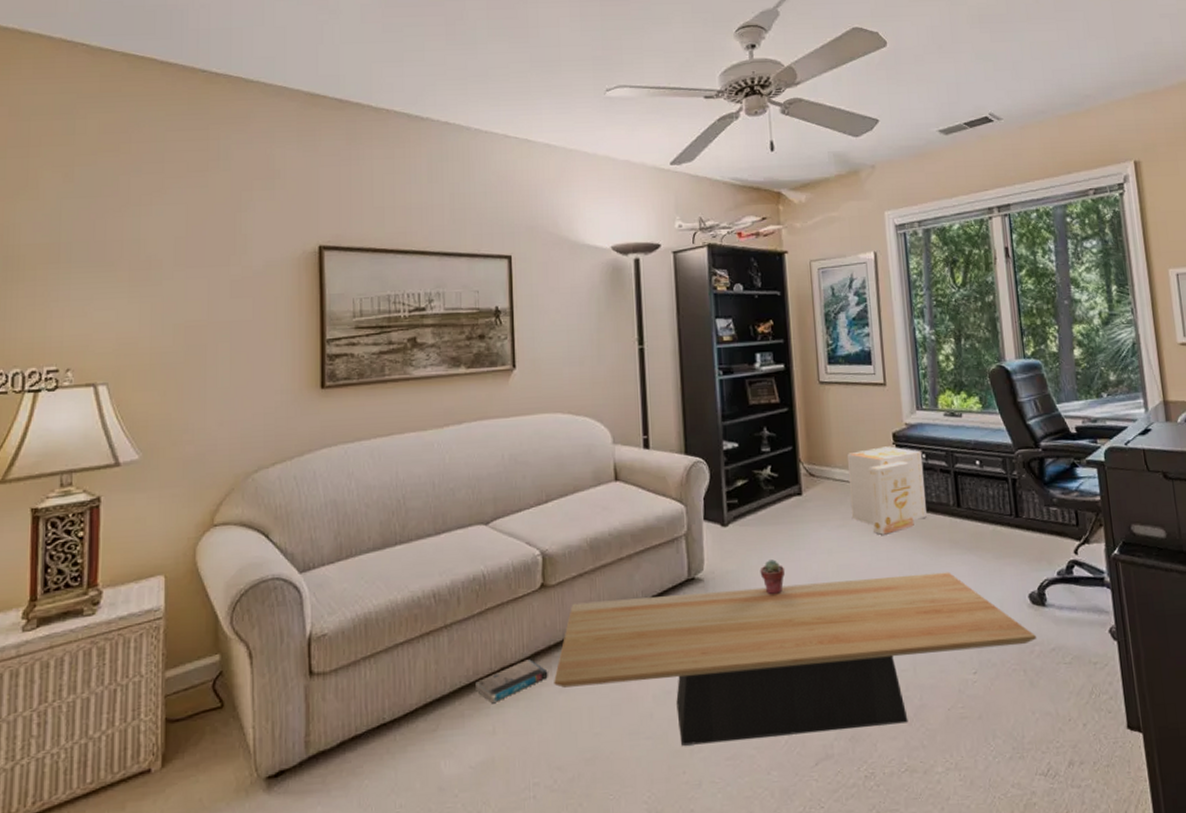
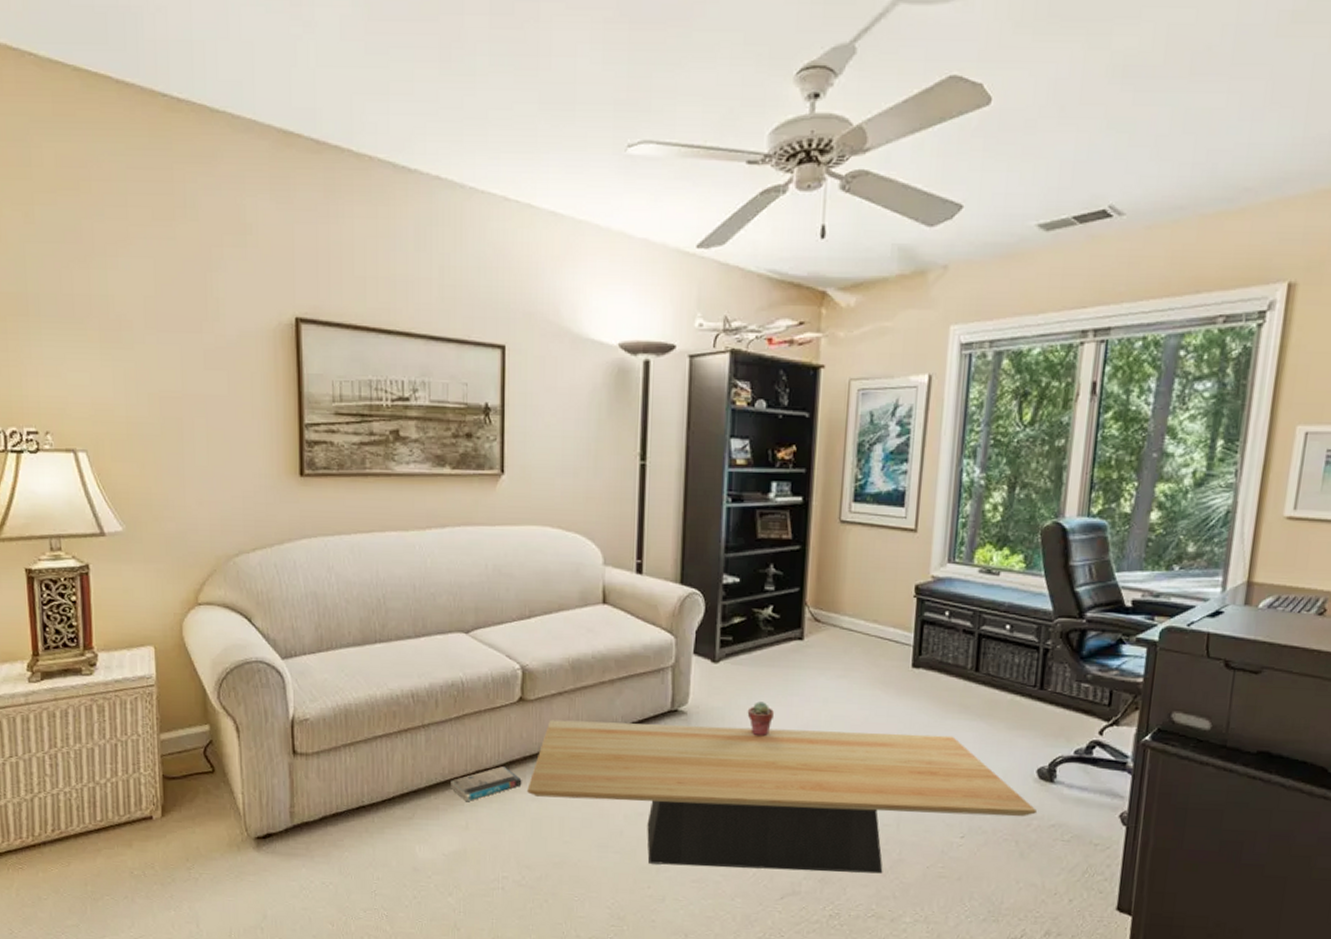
product box: present [847,446,927,535] -> none [854,598,946,691]

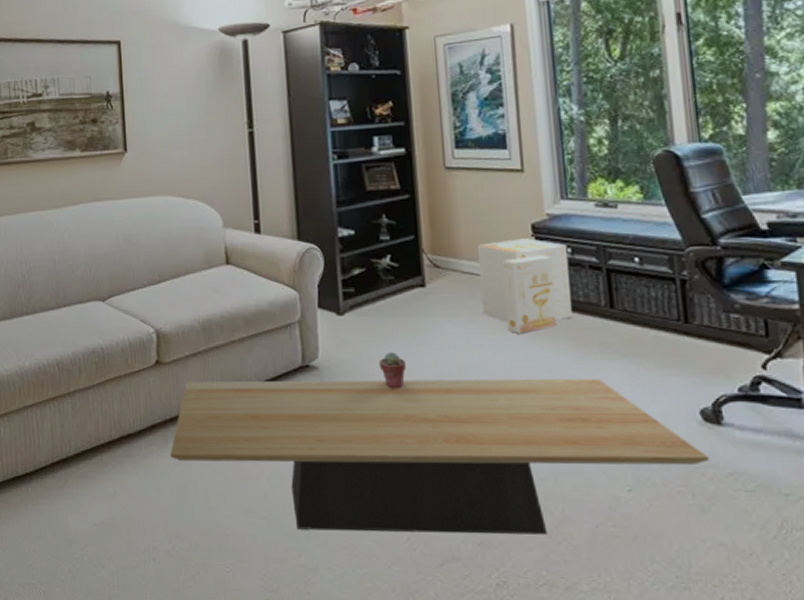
book: present [451,766,522,801] -> none [97,431,165,468]
product box: none [854,598,946,691] -> present [477,238,572,333]

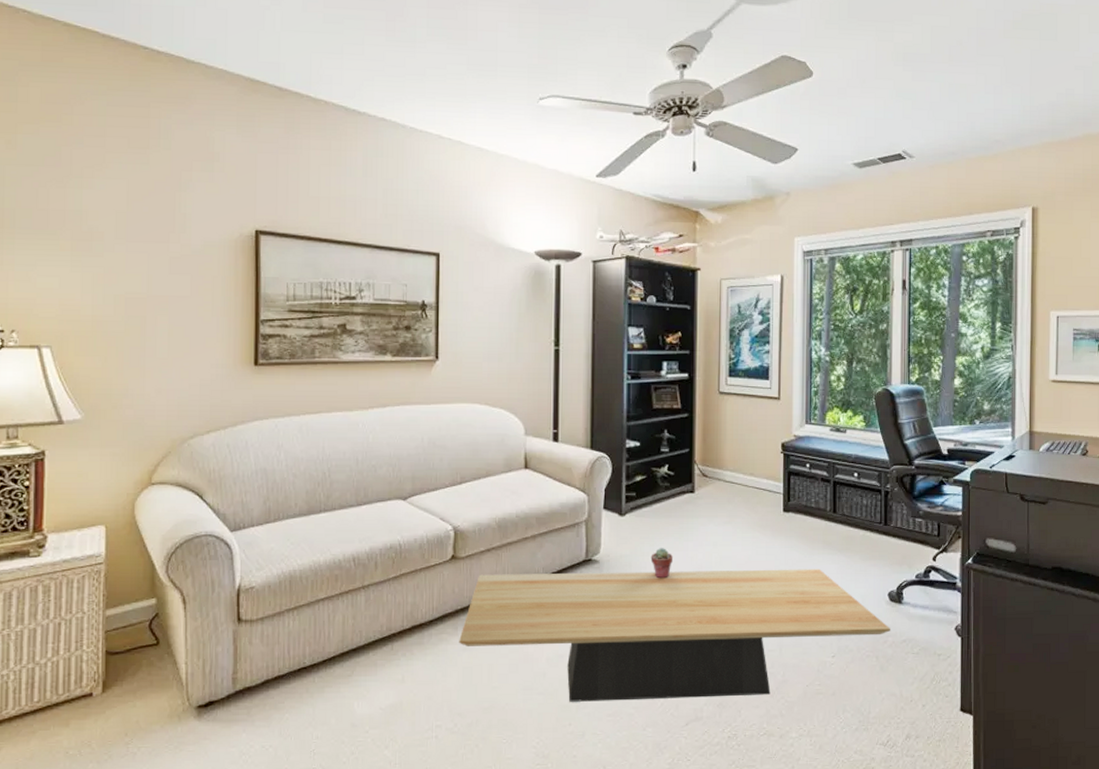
product box: present [477,238,572,333] -> none [737,455,807,533]

